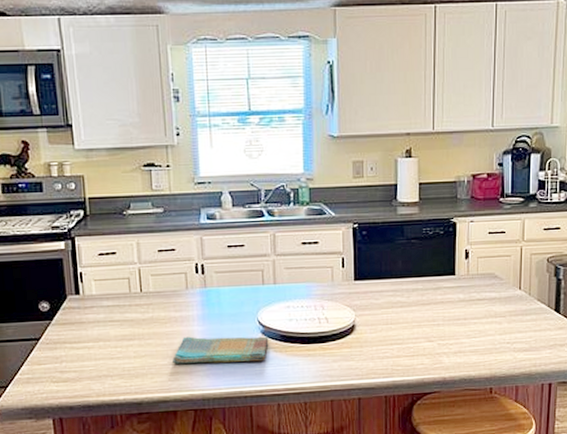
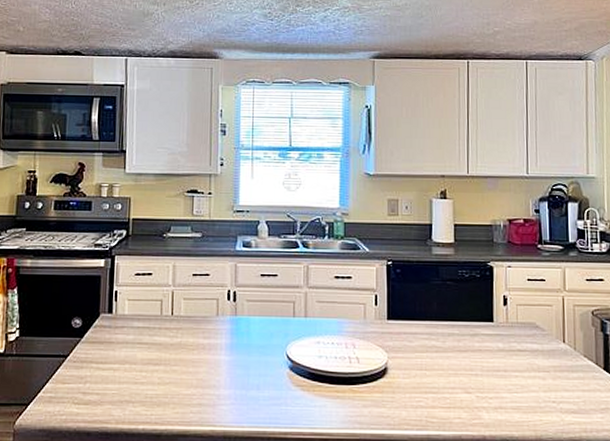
dish towel: present [172,336,269,364] -> none [196,366,296,400]

